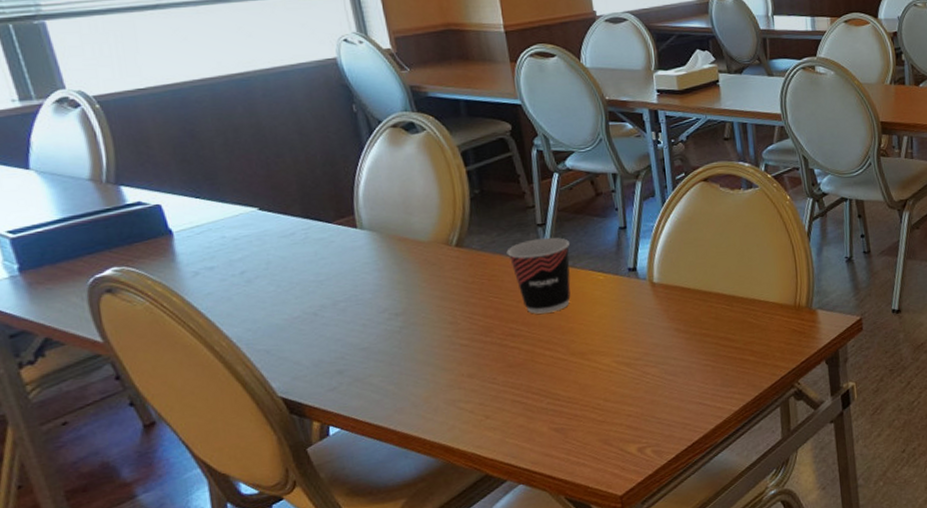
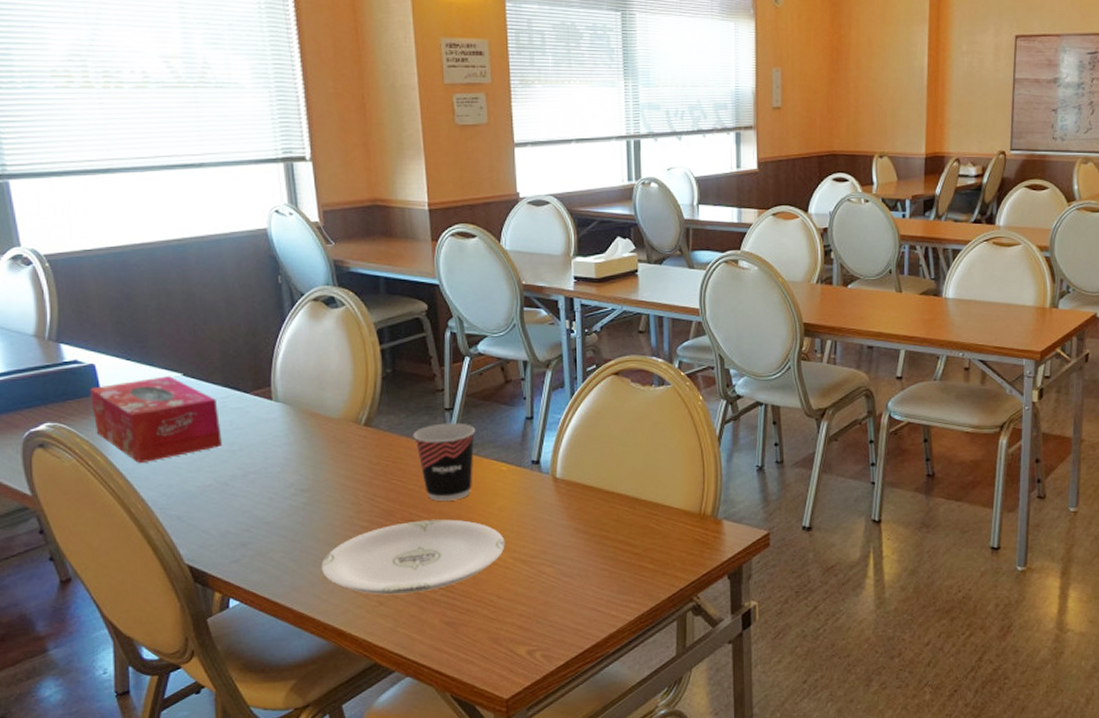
tissue box: none [158,211,308,302] -> present [90,376,222,464]
plate: none [422,330,608,409] -> present [321,519,505,595]

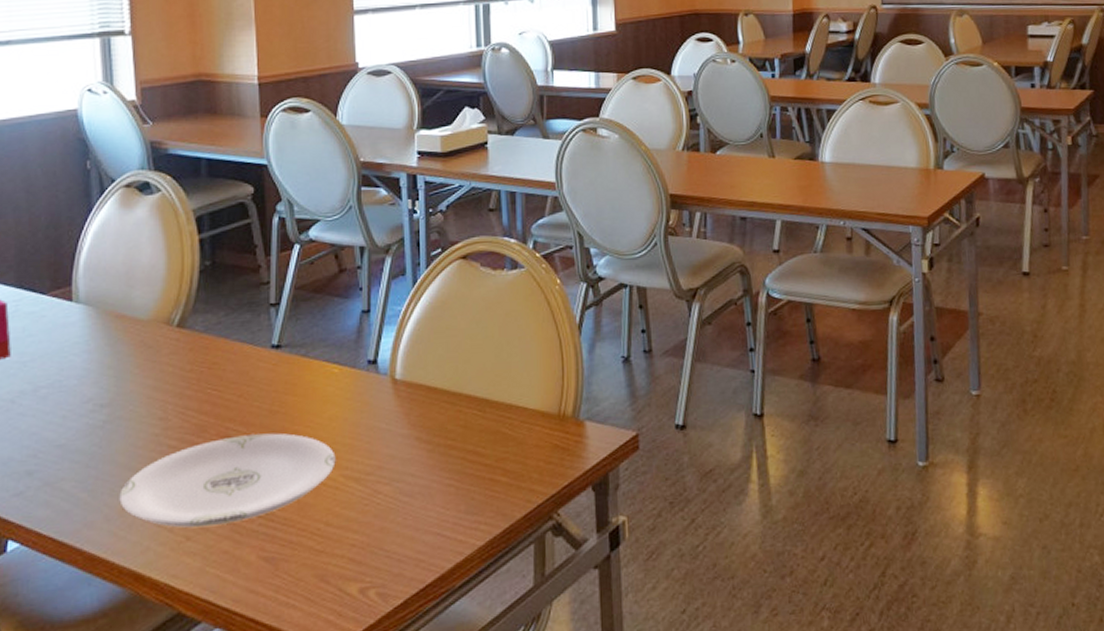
cup: present [413,423,475,501] -> none [232,319,304,412]

